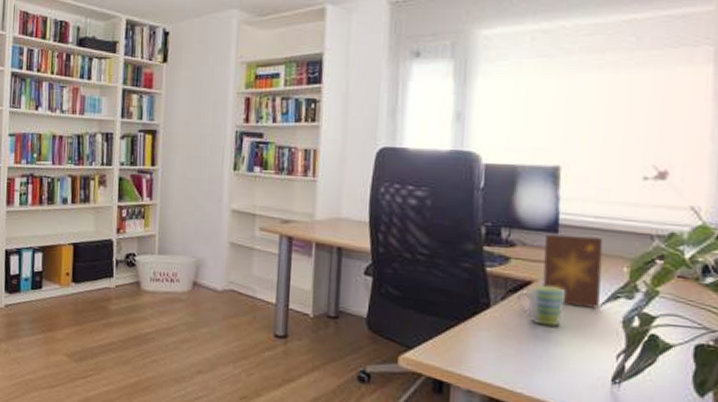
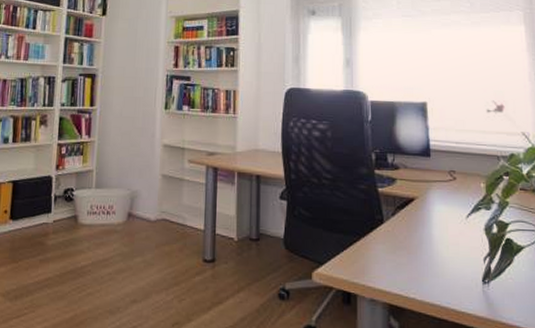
mug: present [516,286,566,327] -> none [403,202,441,237]
book: present [543,233,603,308] -> none [421,157,466,219]

